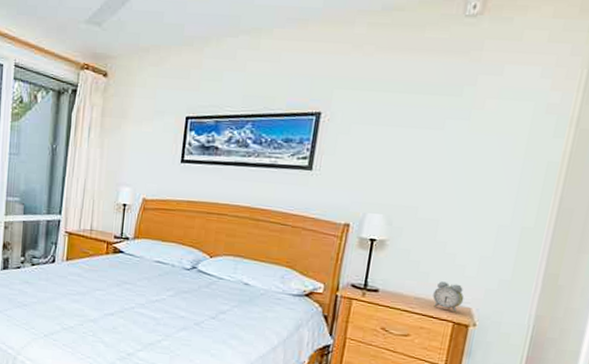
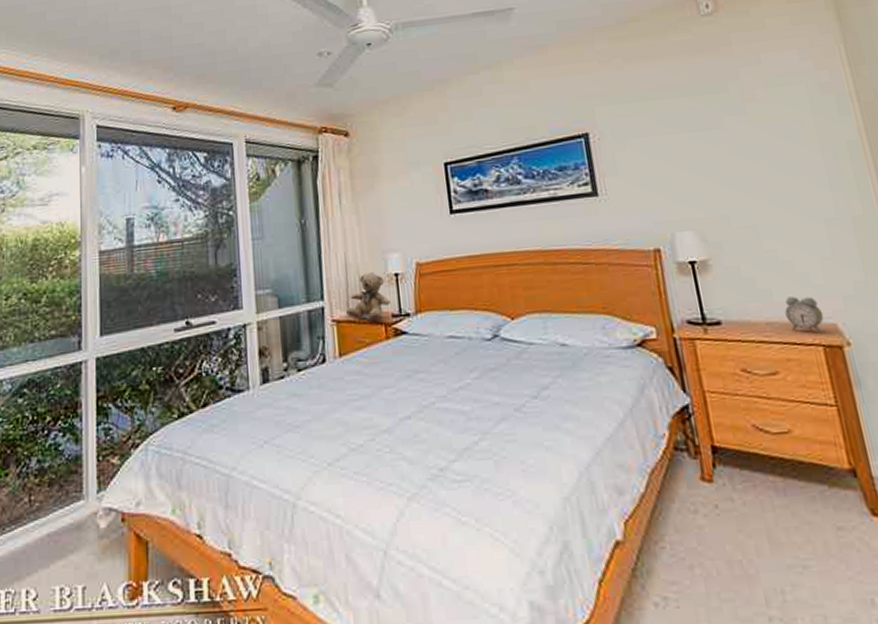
teddy bear: none [77,199,116,239] -> present [345,272,391,322]

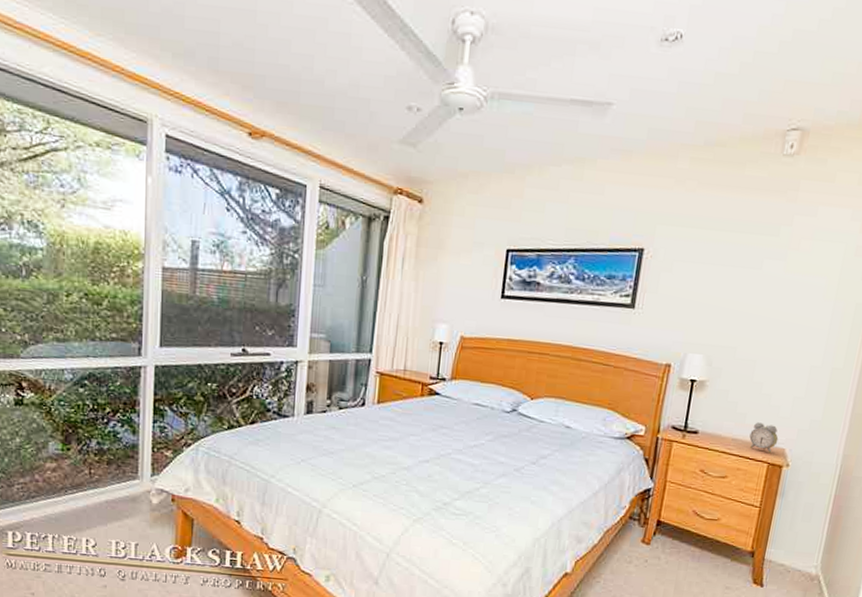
teddy bear: present [345,272,391,322] -> none [389,336,432,380]

